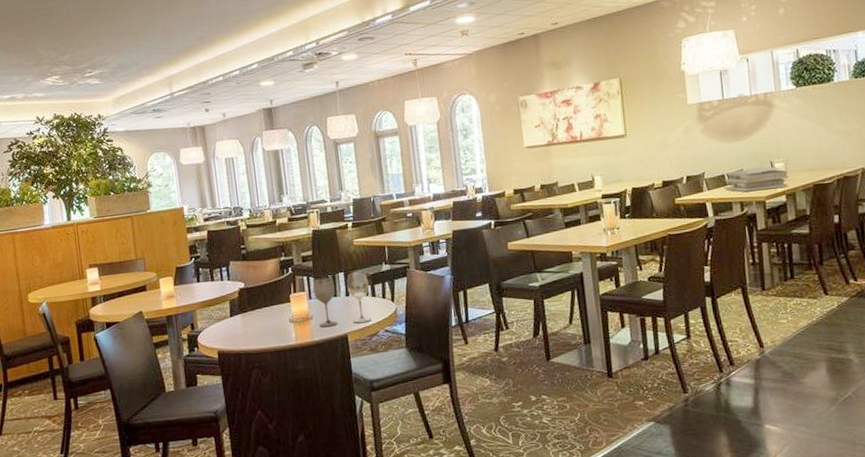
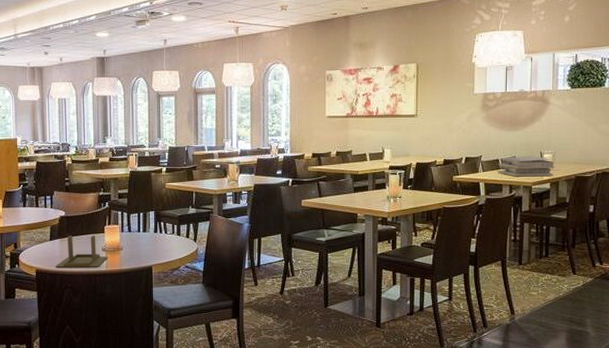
napkin holder: none [239,306,297,346] -> present [56,235,108,267]
wineglass: present [312,271,372,328] -> none [125,212,176,258]

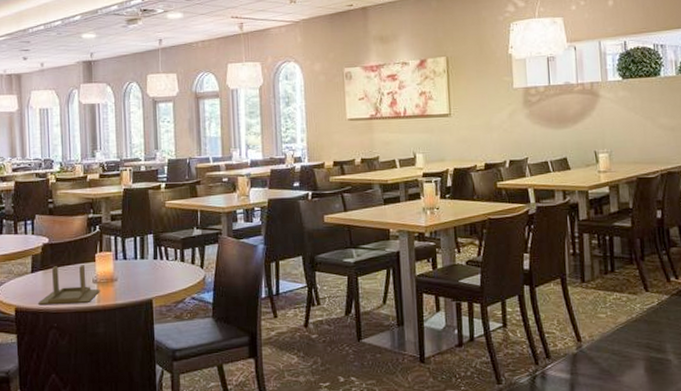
newspaper: present [497,156,555,177] -> none [546,156,613,181]

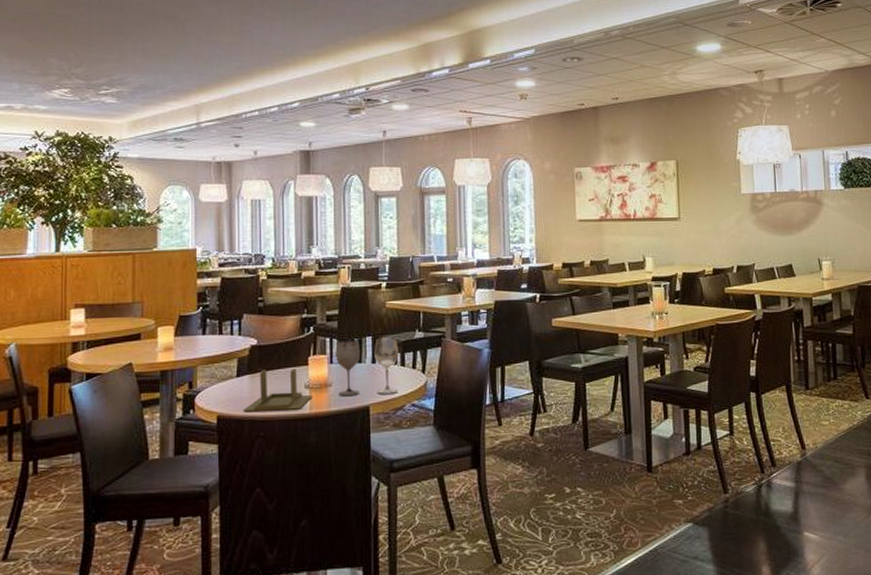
wineglass: none [120,235,179,291] -> present [335,337,399,397]

